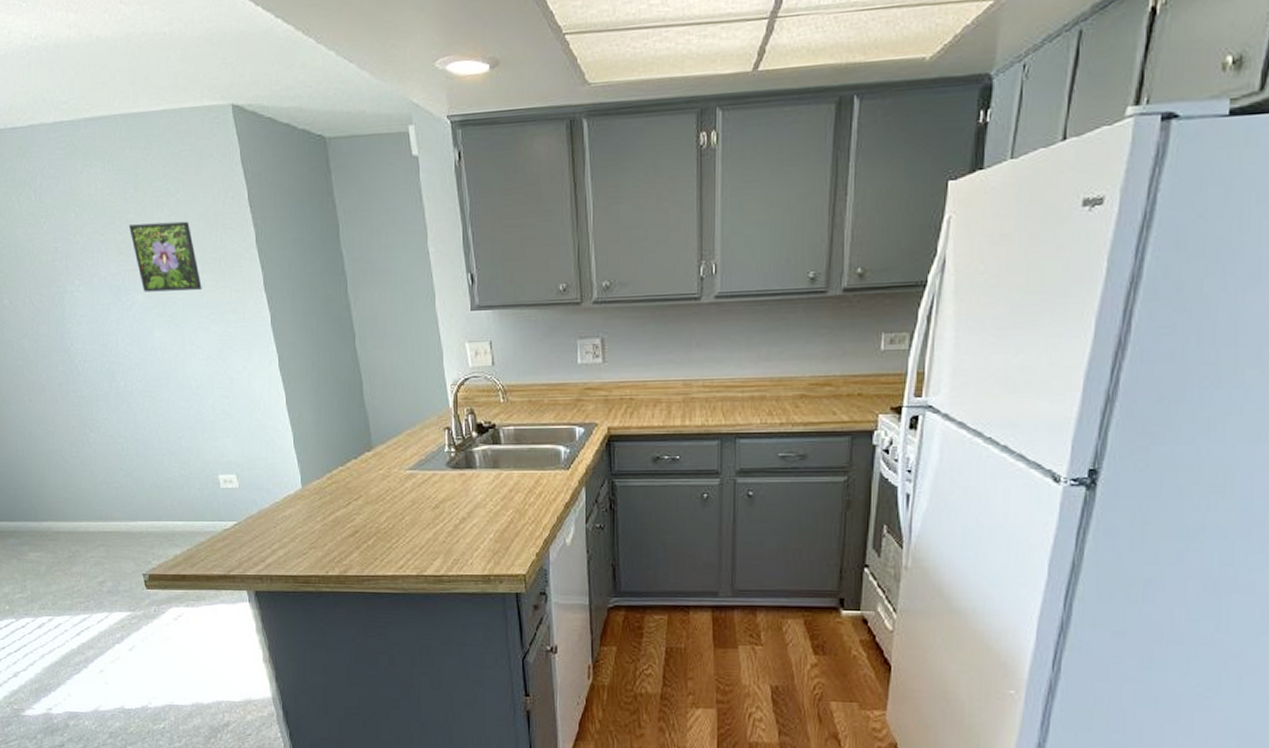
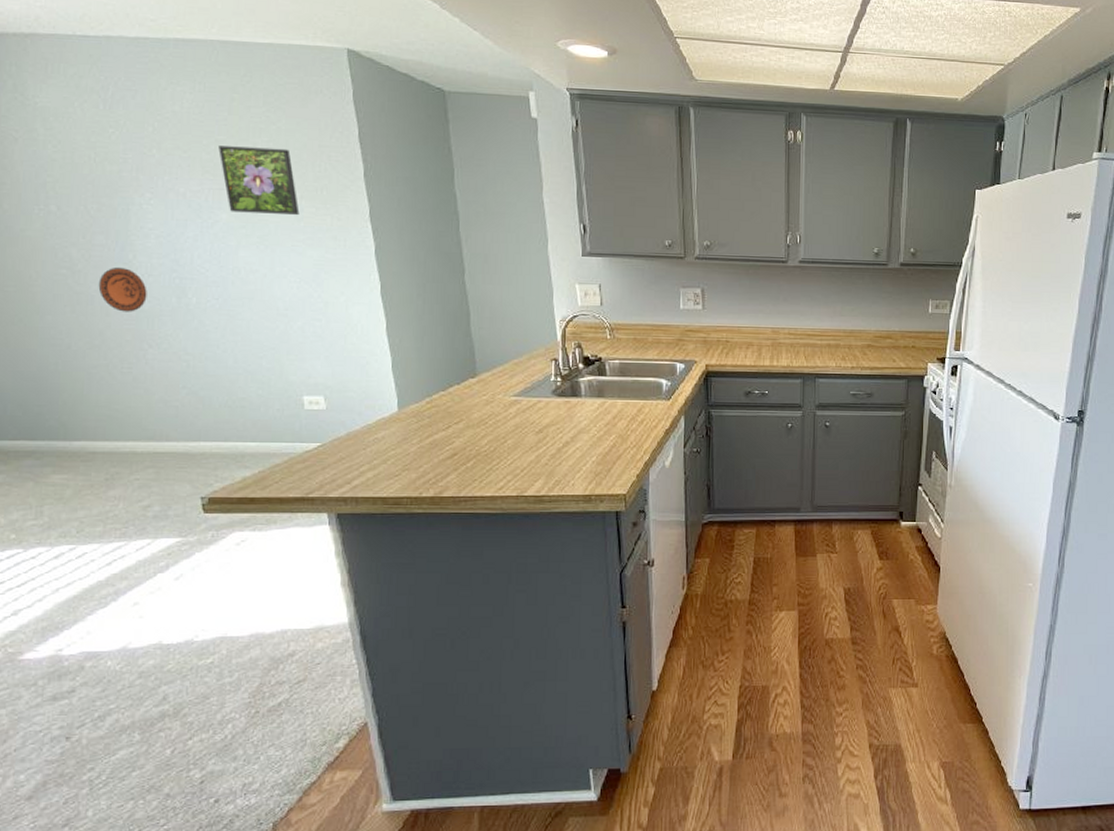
decorative plate: none [47,355,85,399] -> present [98,267,147,312]

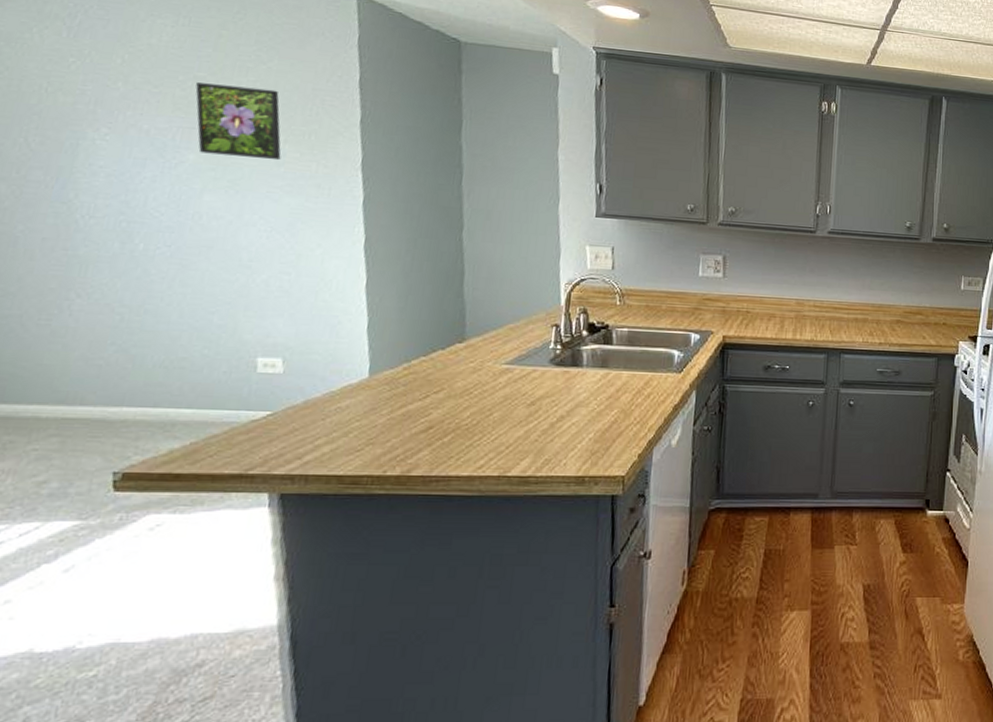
decorative plate: present [98,267,147,312] -> none [25,206,86,257]

